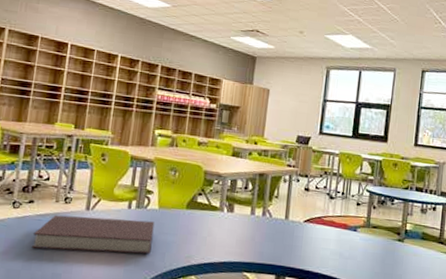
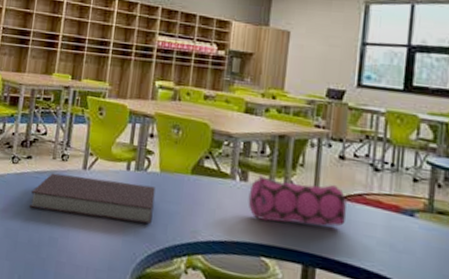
pencil case: none [233,206,310,244] -> present [248,174,347,227]

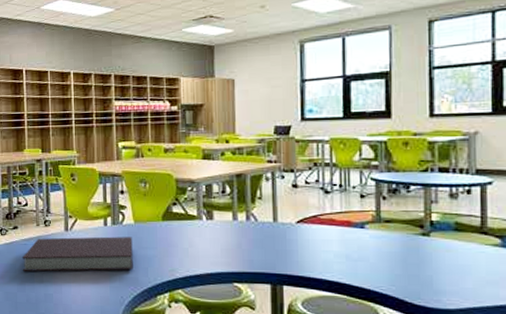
pencil case: present [248,174,347,227] -> none [216,210,305,251]

